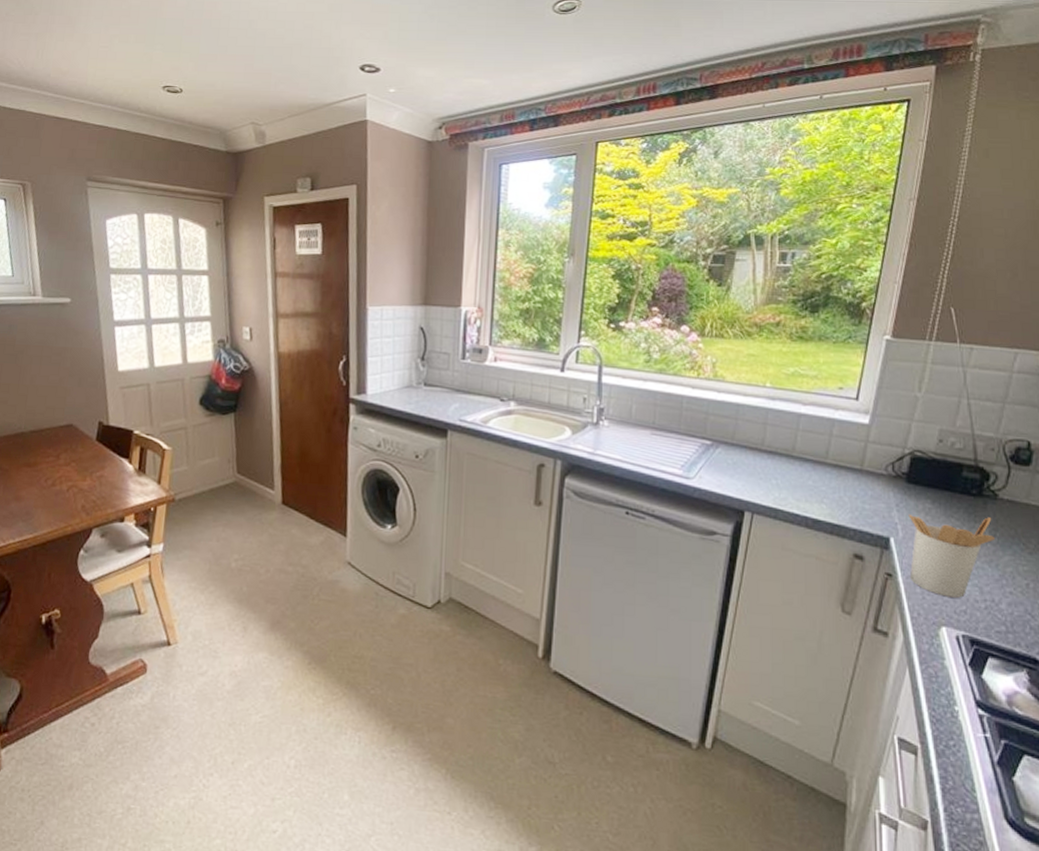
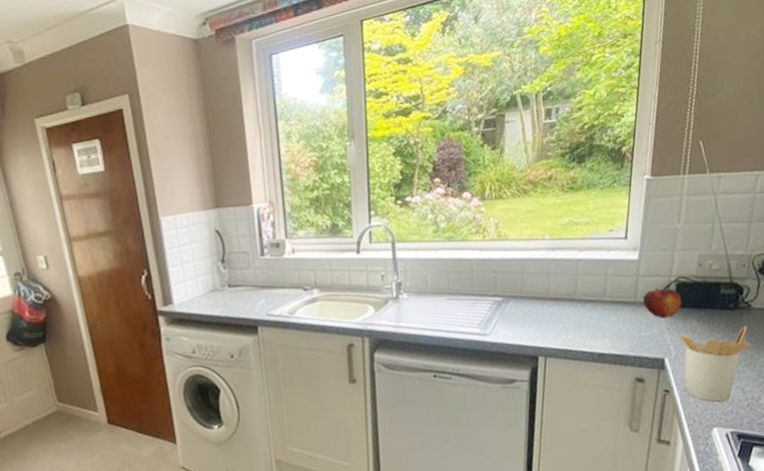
fruit: none [870,458,916,492] -> present [642,288,682,318]

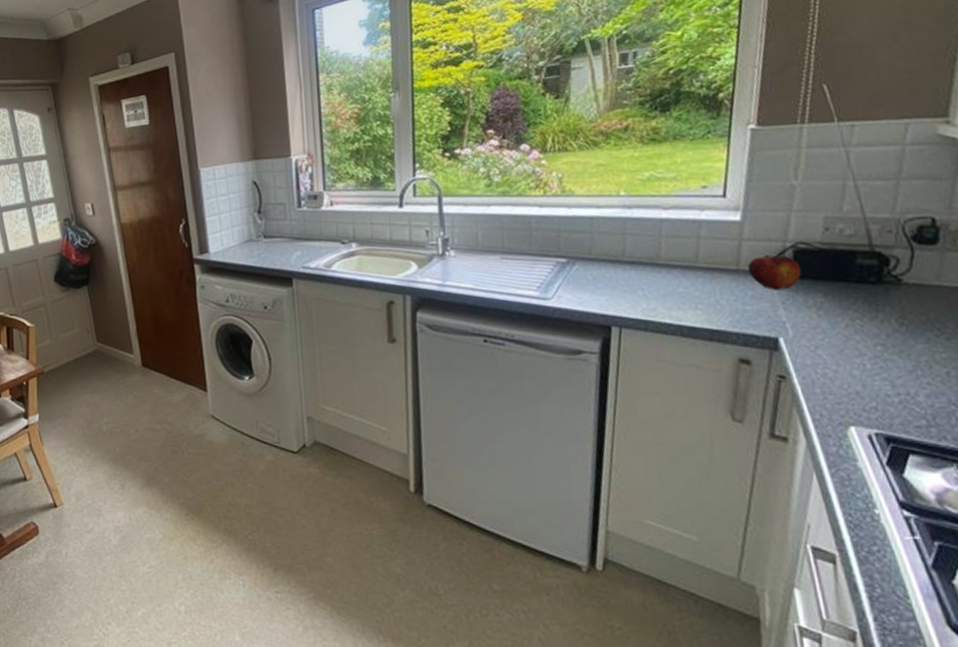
utensil holder: present [678,326,751,402] -> none [797,305,903,395]

